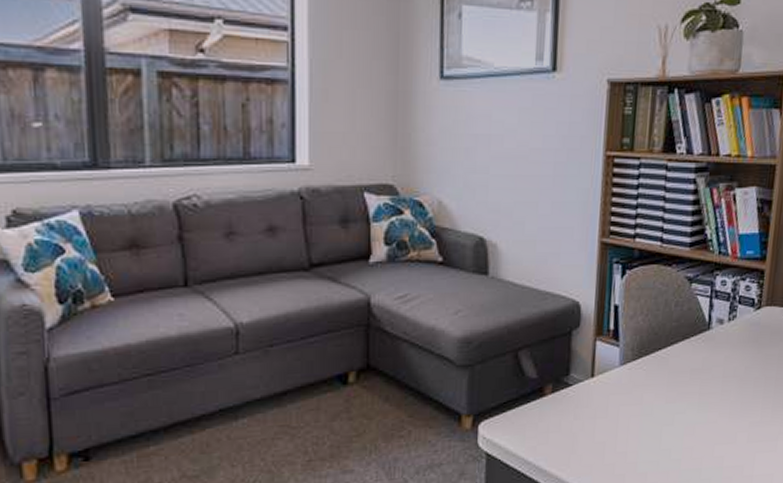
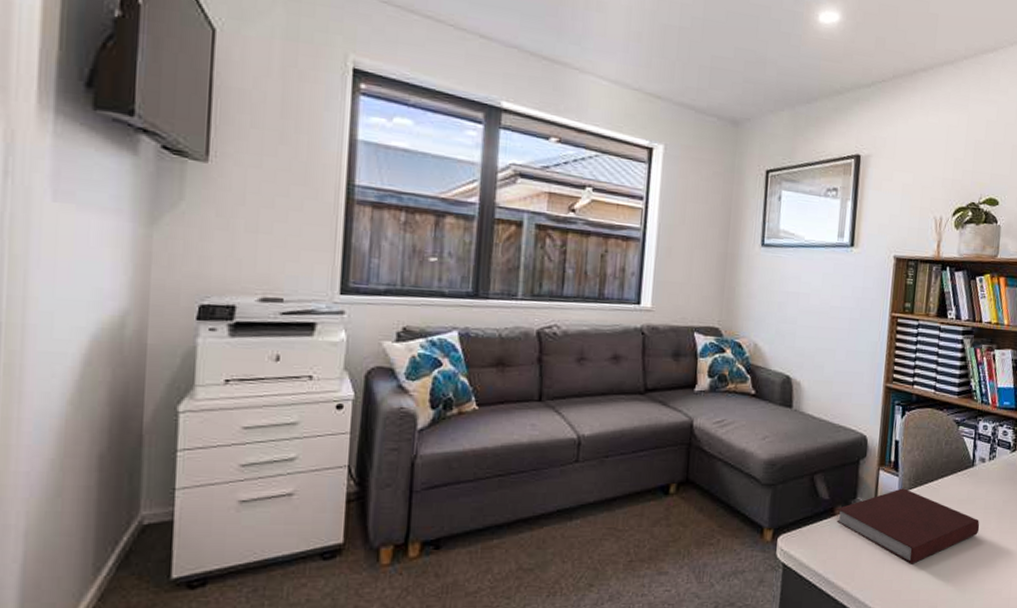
notebook: none [547,360,718,445] -> present [836,488,980,564]

